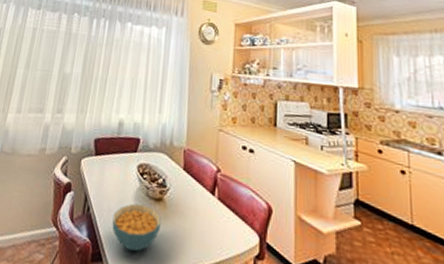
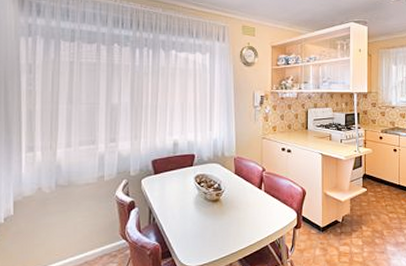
cereal bowl: present [112,203,161,251] -> none [177,206,219,243]

